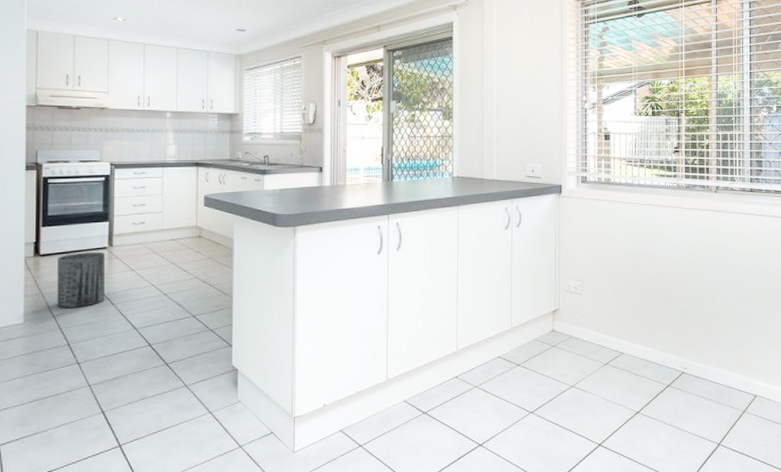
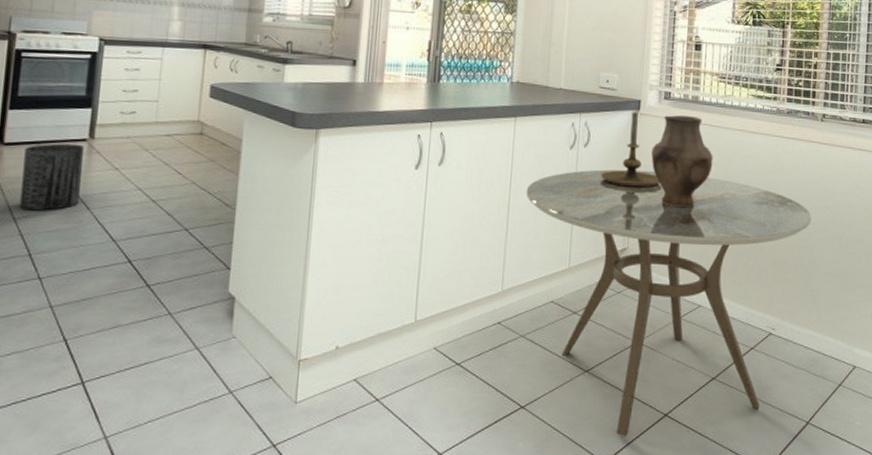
dining table: none [471,243,712,464] -> present [526,169,812,436]
candle holder: none [532,195,582,258] -> present [600,112,660,187]
vase: none [574,196,626,273] -> present [651,115,713,208]

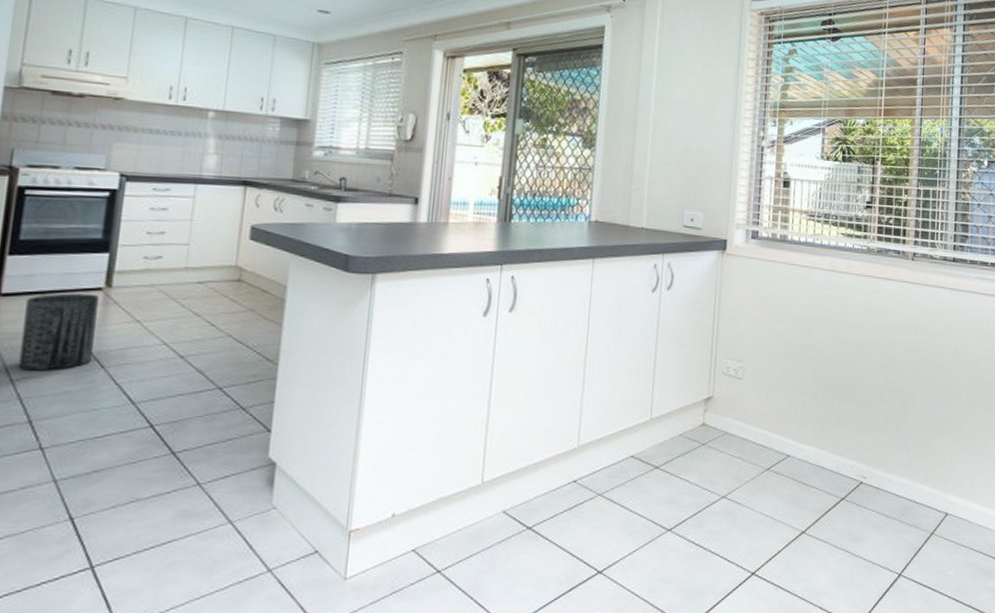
dining table: present [526,169,812,436] -> none [604,313,903,598]
candle holder: present [600,112,660,187] -> none [684,252,747,332]
vase: present [651,115,713,208] -> none [738,255,802,353]

